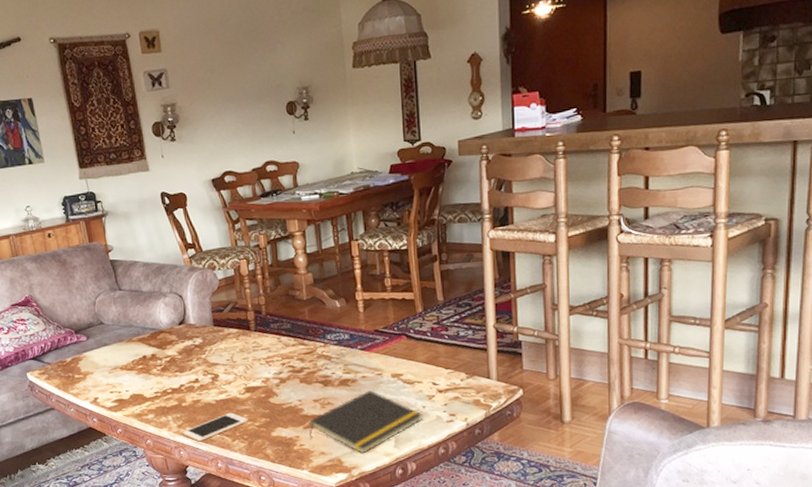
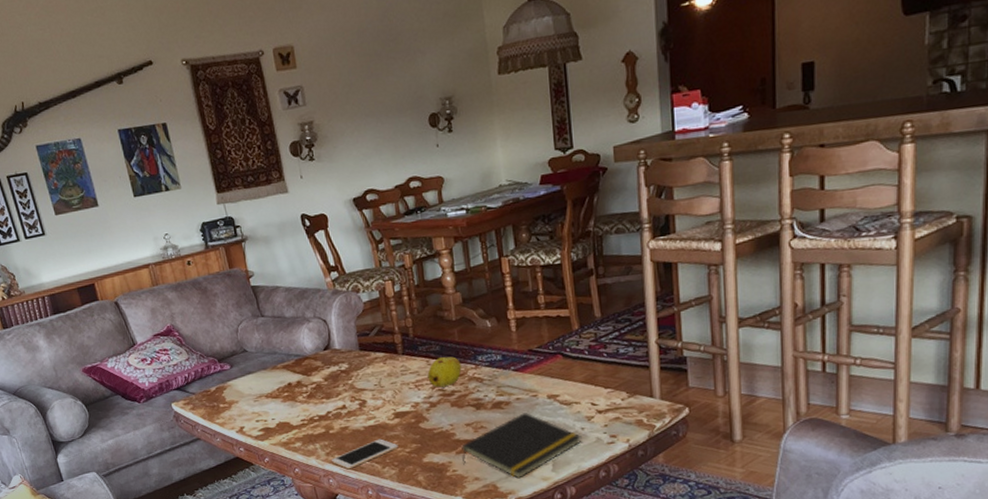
fruit: none [278,334,311,364] -> present [427,356,462,388]

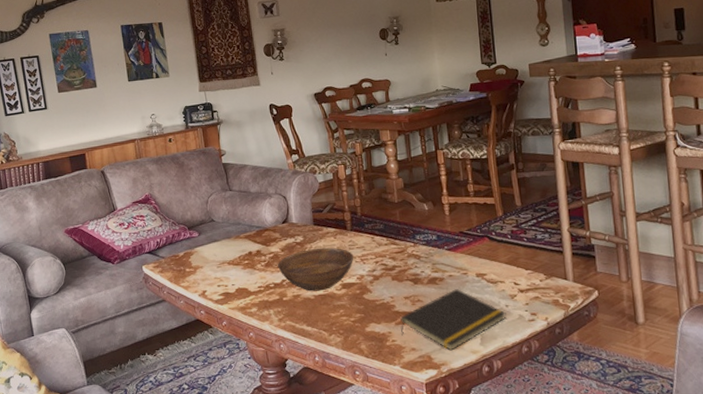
bowl: none [320,374,407,423] -> present [277,247,354,292]
cell phone: present [331,438,399,470] -> none [283,307,344,336]
fruit: present [427,356,462,388] -> none [372,235,402,262]

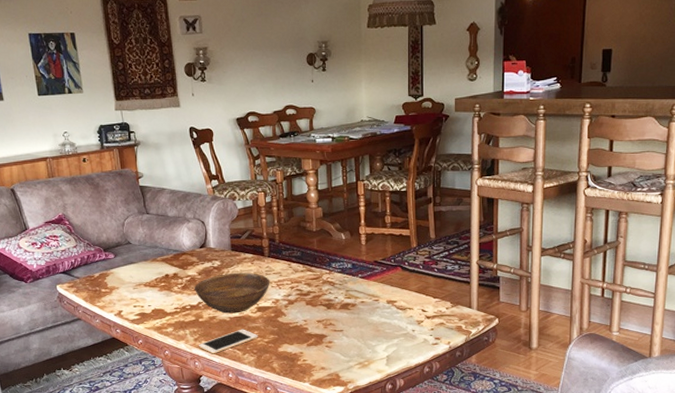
cell phone: none [283,307,344,336] -> present [198,329,258,354]
notepad: present [400,289,507,351] -> none [312,314,412,370]

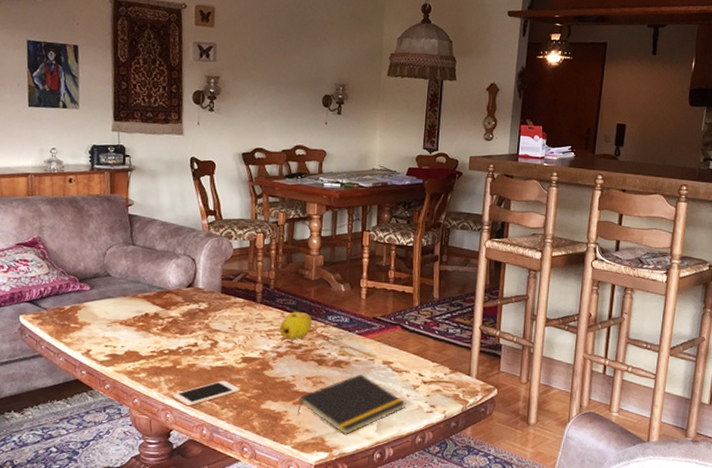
bowl: present [193,272,270,314] -> none [174,317,260,363]
fruit: none [288,262,318,288] -> present [280,312,313,340]
notepad: none [312,314,412,370] -> present [297,374,406,435]

